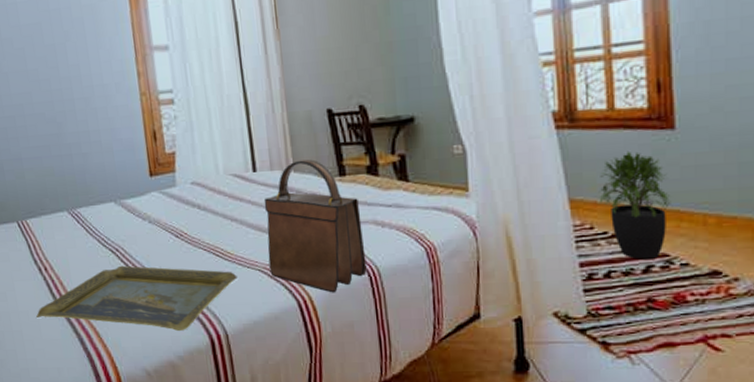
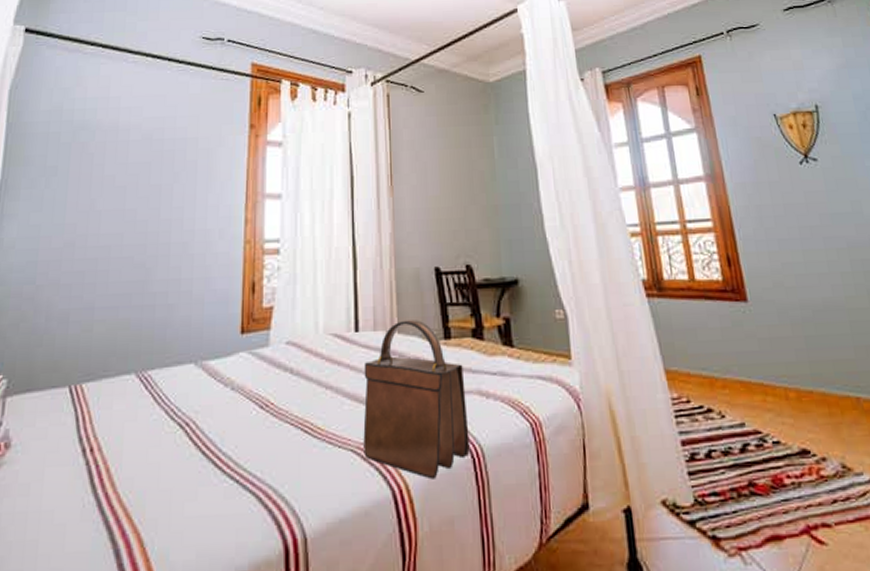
tray: present [36,265,237,331] -> none [64,444,326,535]
potted plant: present [598,151,673,260] -> none [689,321,757,437]

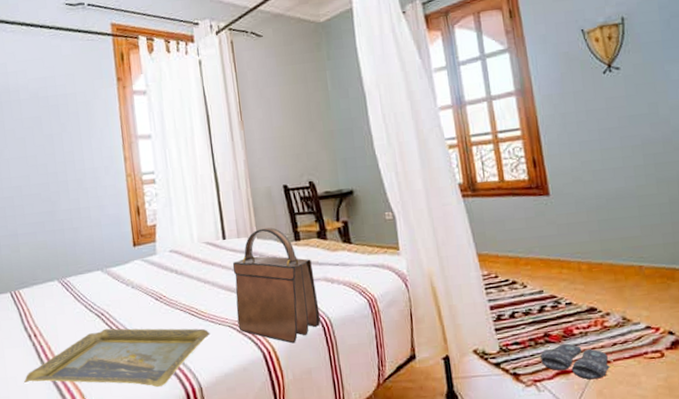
tray: none [64,444,326,535] -> present [24,328,210,387]
slippers: none [745,496,833,550] -> present [540,343,611,380]

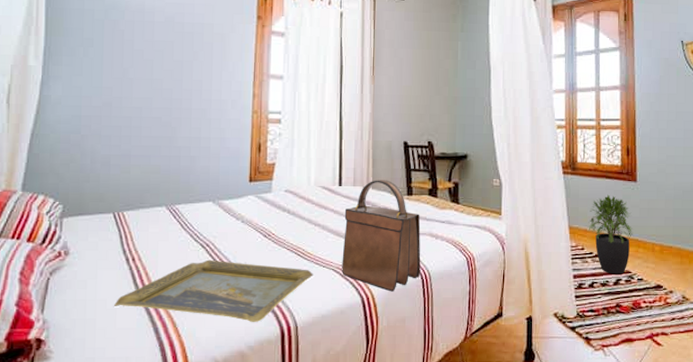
potted plant: none [498,213,555,301] -> present [588,194,634,274]
slippers: present [540,343,611,380] -> none [610,314,668,349]

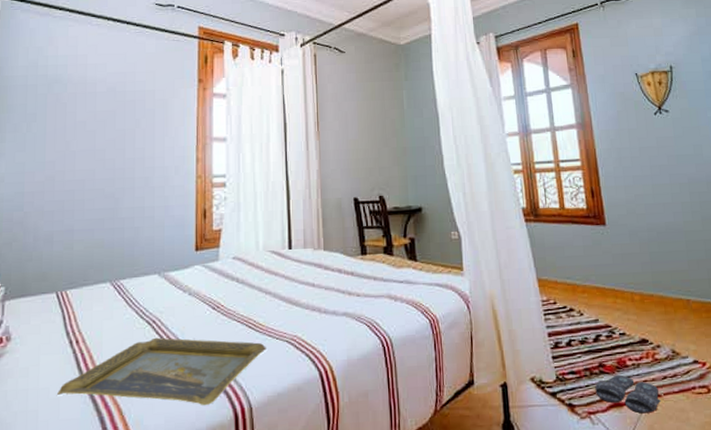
handbag: present [342,180,421,292] -> none [296,240,381,363]
potted plant: present [588,194,634,274] -> none [558,241,610,330]
slippers: none [610,314,668,349] -> present [595,374,662,414]

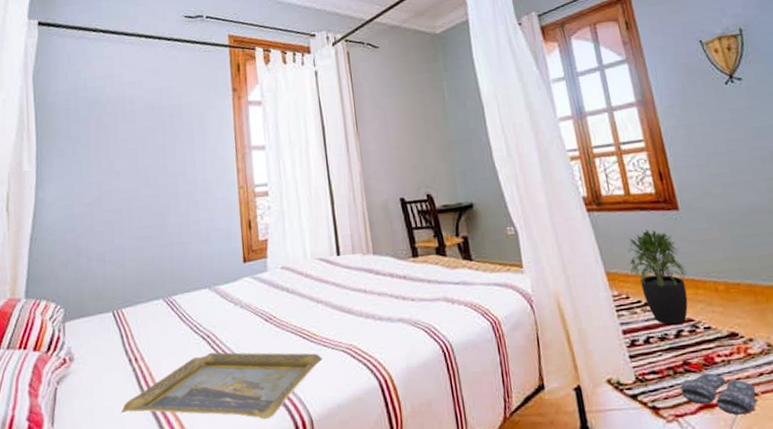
potted plant: none [558,241,610,330] -> present [627,229,689,325]

